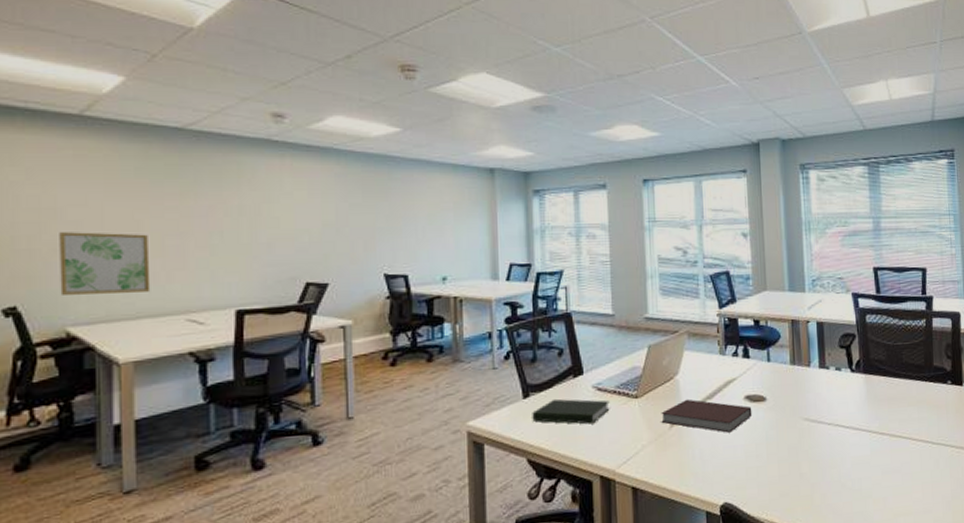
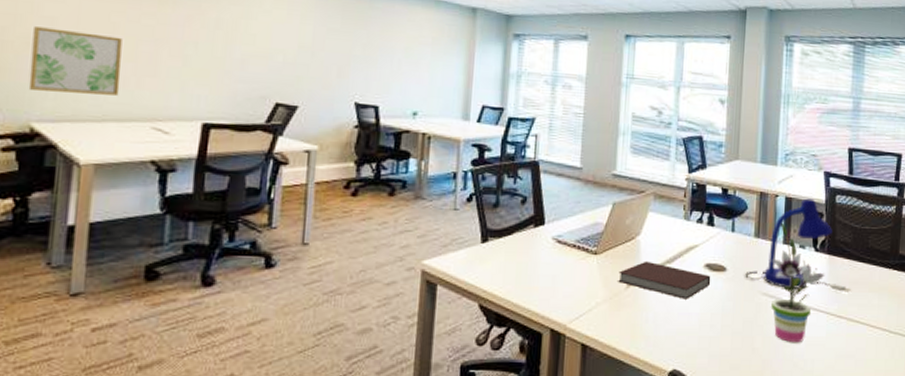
book: present [532,398,610,425] -> none [488,246,568,276]
desk lamp: none [785,321,890,411] -> present [745,198,851,292]
potted plant: none [810,347,868,464] -> present [771,222,828,342]

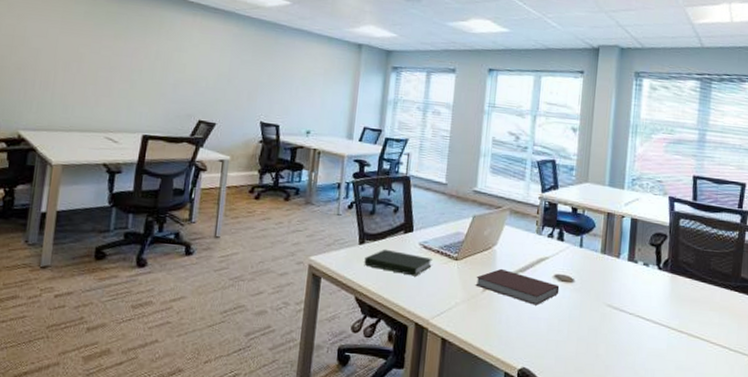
wall art: present [28,27,122,96] -> none [18,56,87,111]
book: none [488,246,568,276] -> present [364,249,433,276]
desk lamp: present [745,198,851,292] -> none [591,220,692,310]
potted plant: present [771,222,828,342] -> none [615,241,670,352]

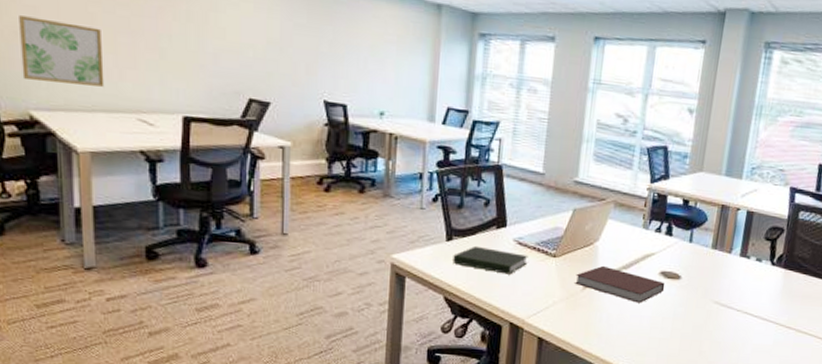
wall art: none [18,56,87,111] -> present [19,16,105,87]

